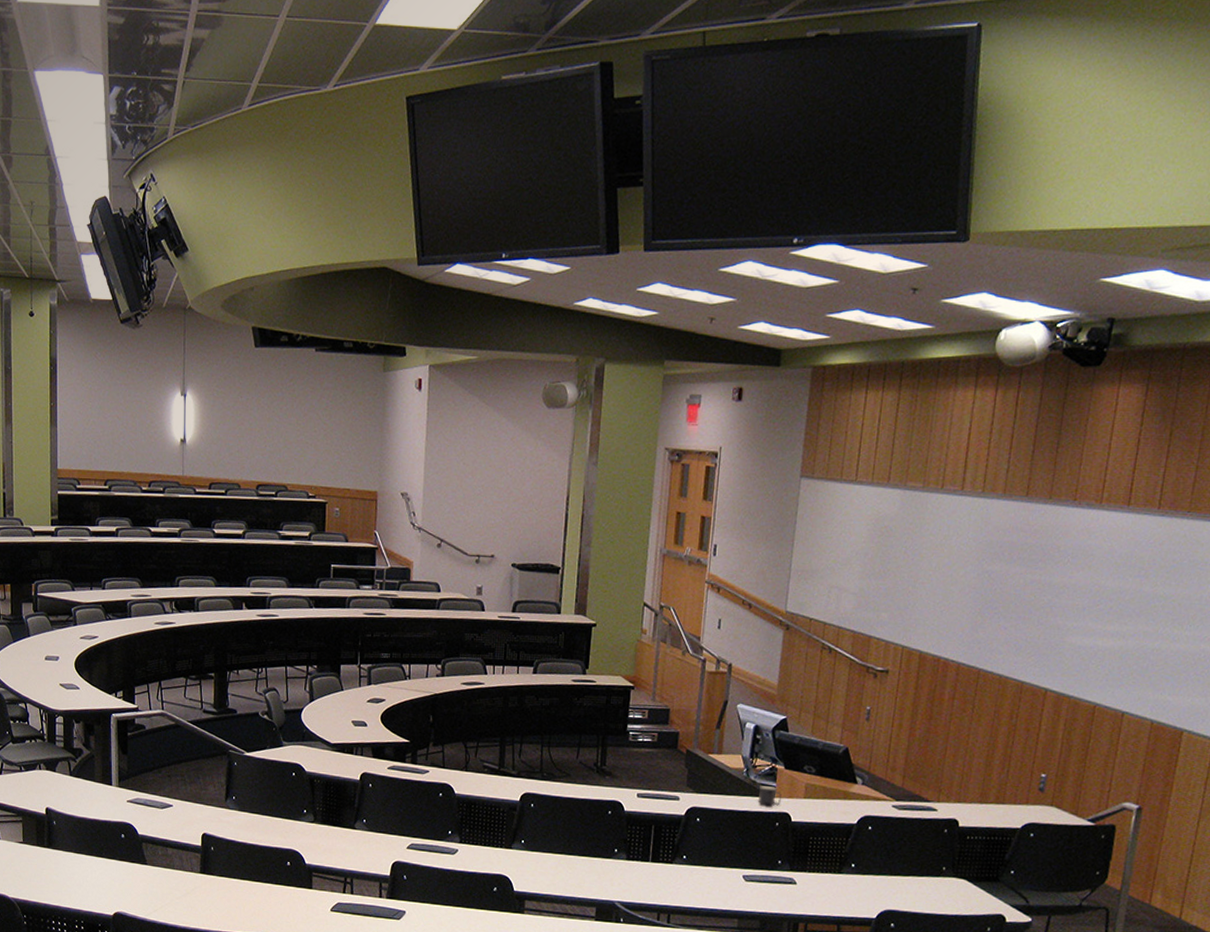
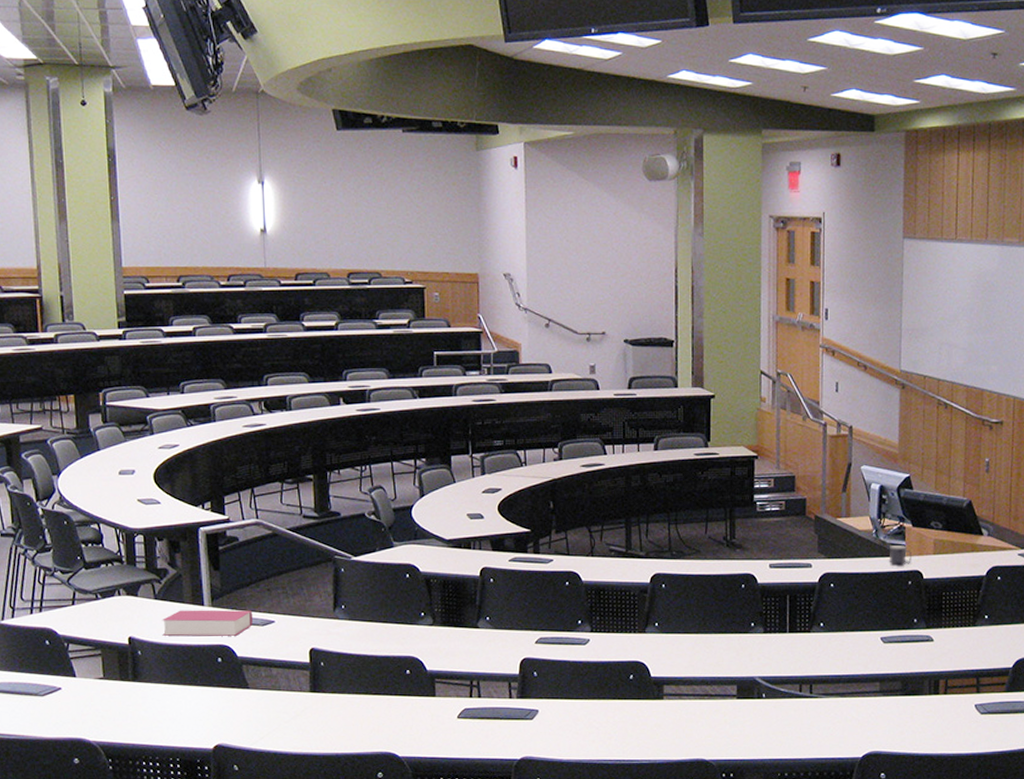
book: none [75,787,154,816] -> present [161,610,253,636]

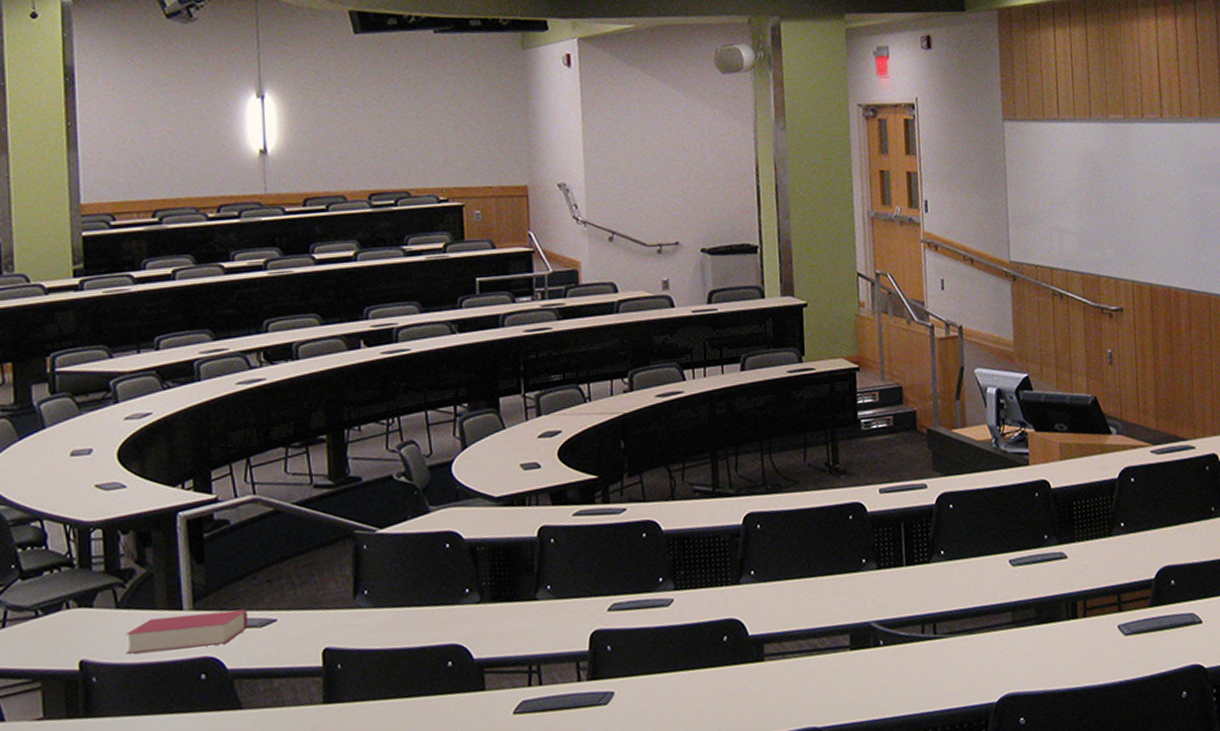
mug: present [889,545,911,568] -> none [1011,453,1037,480]

